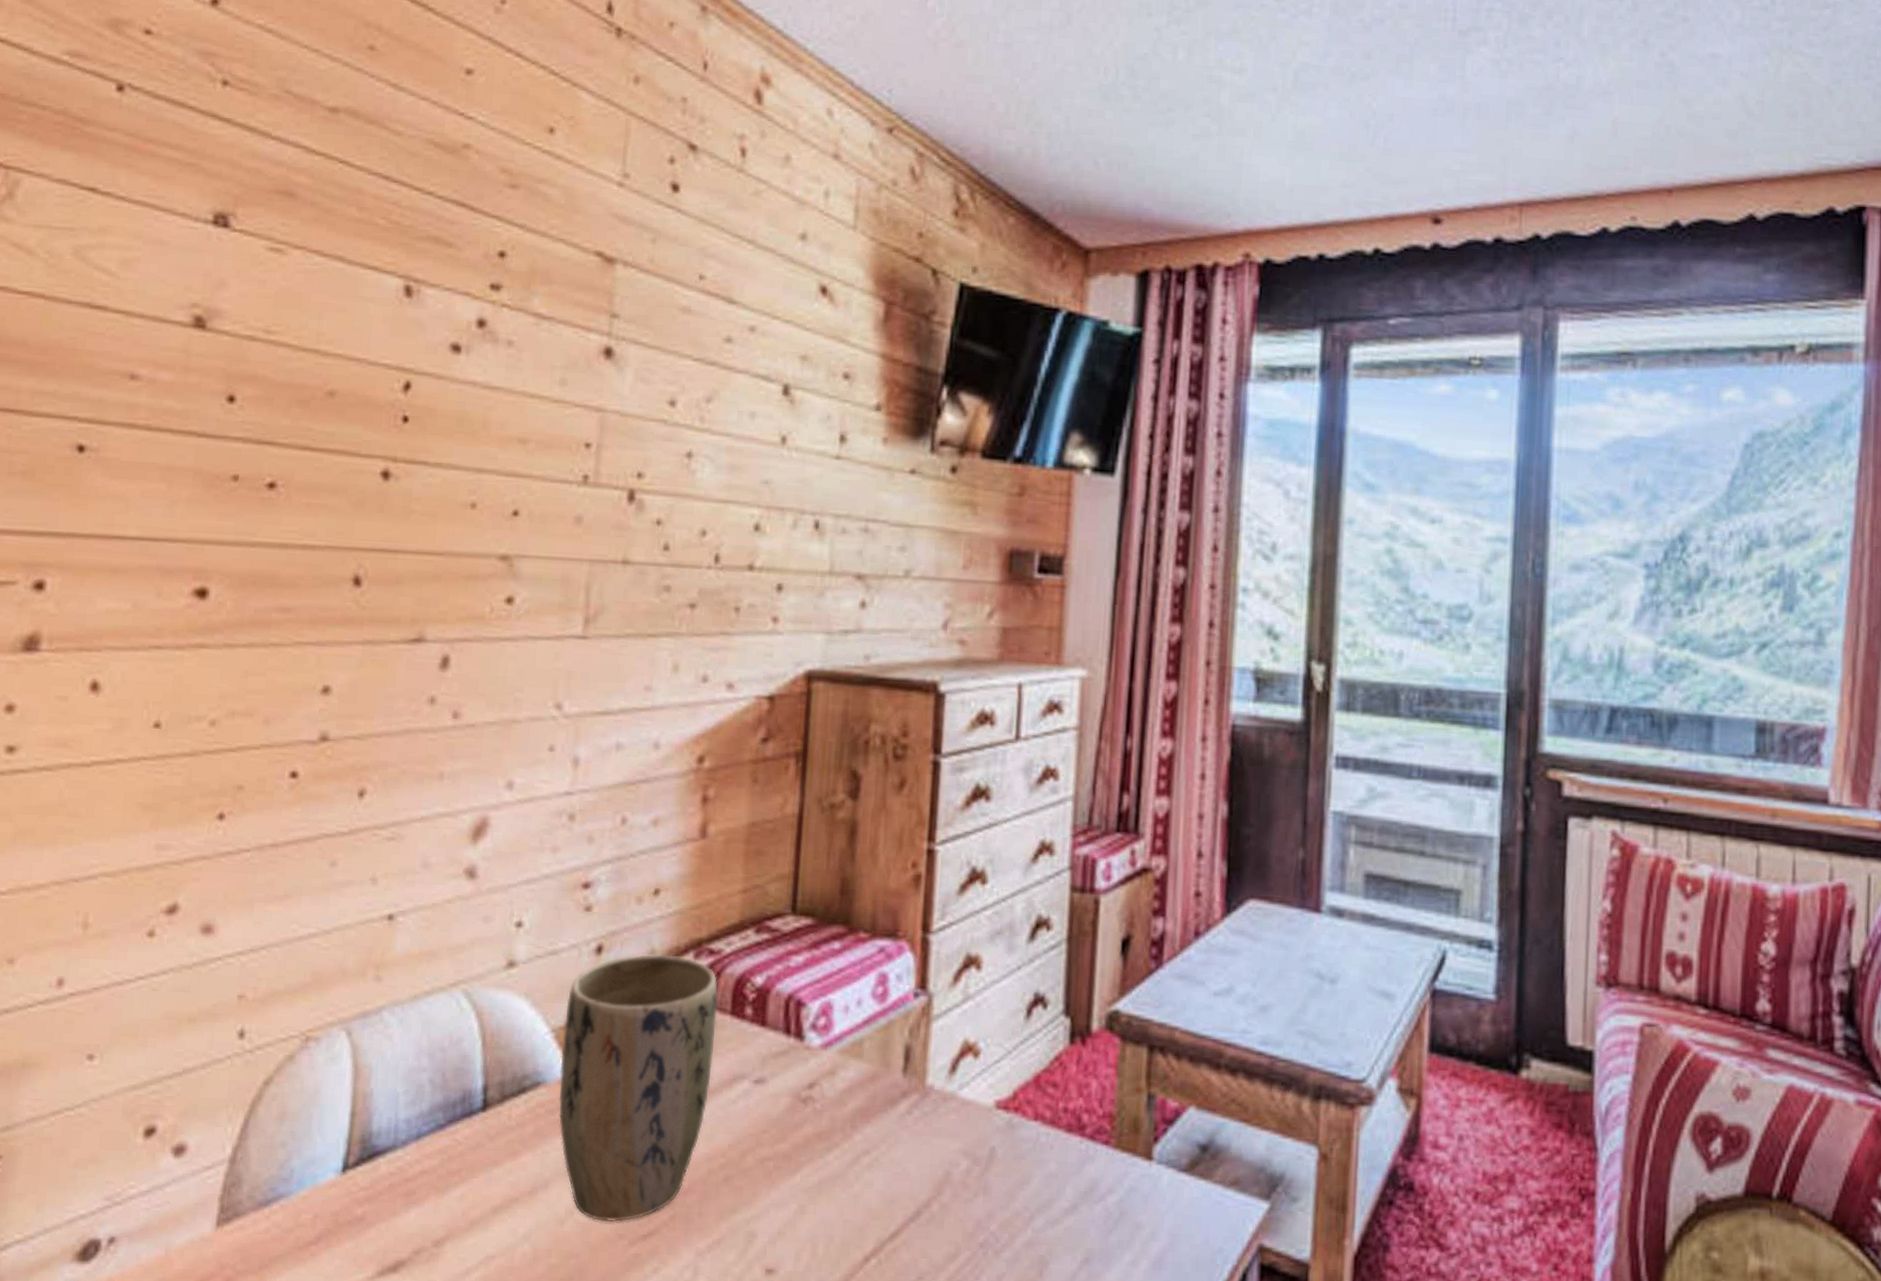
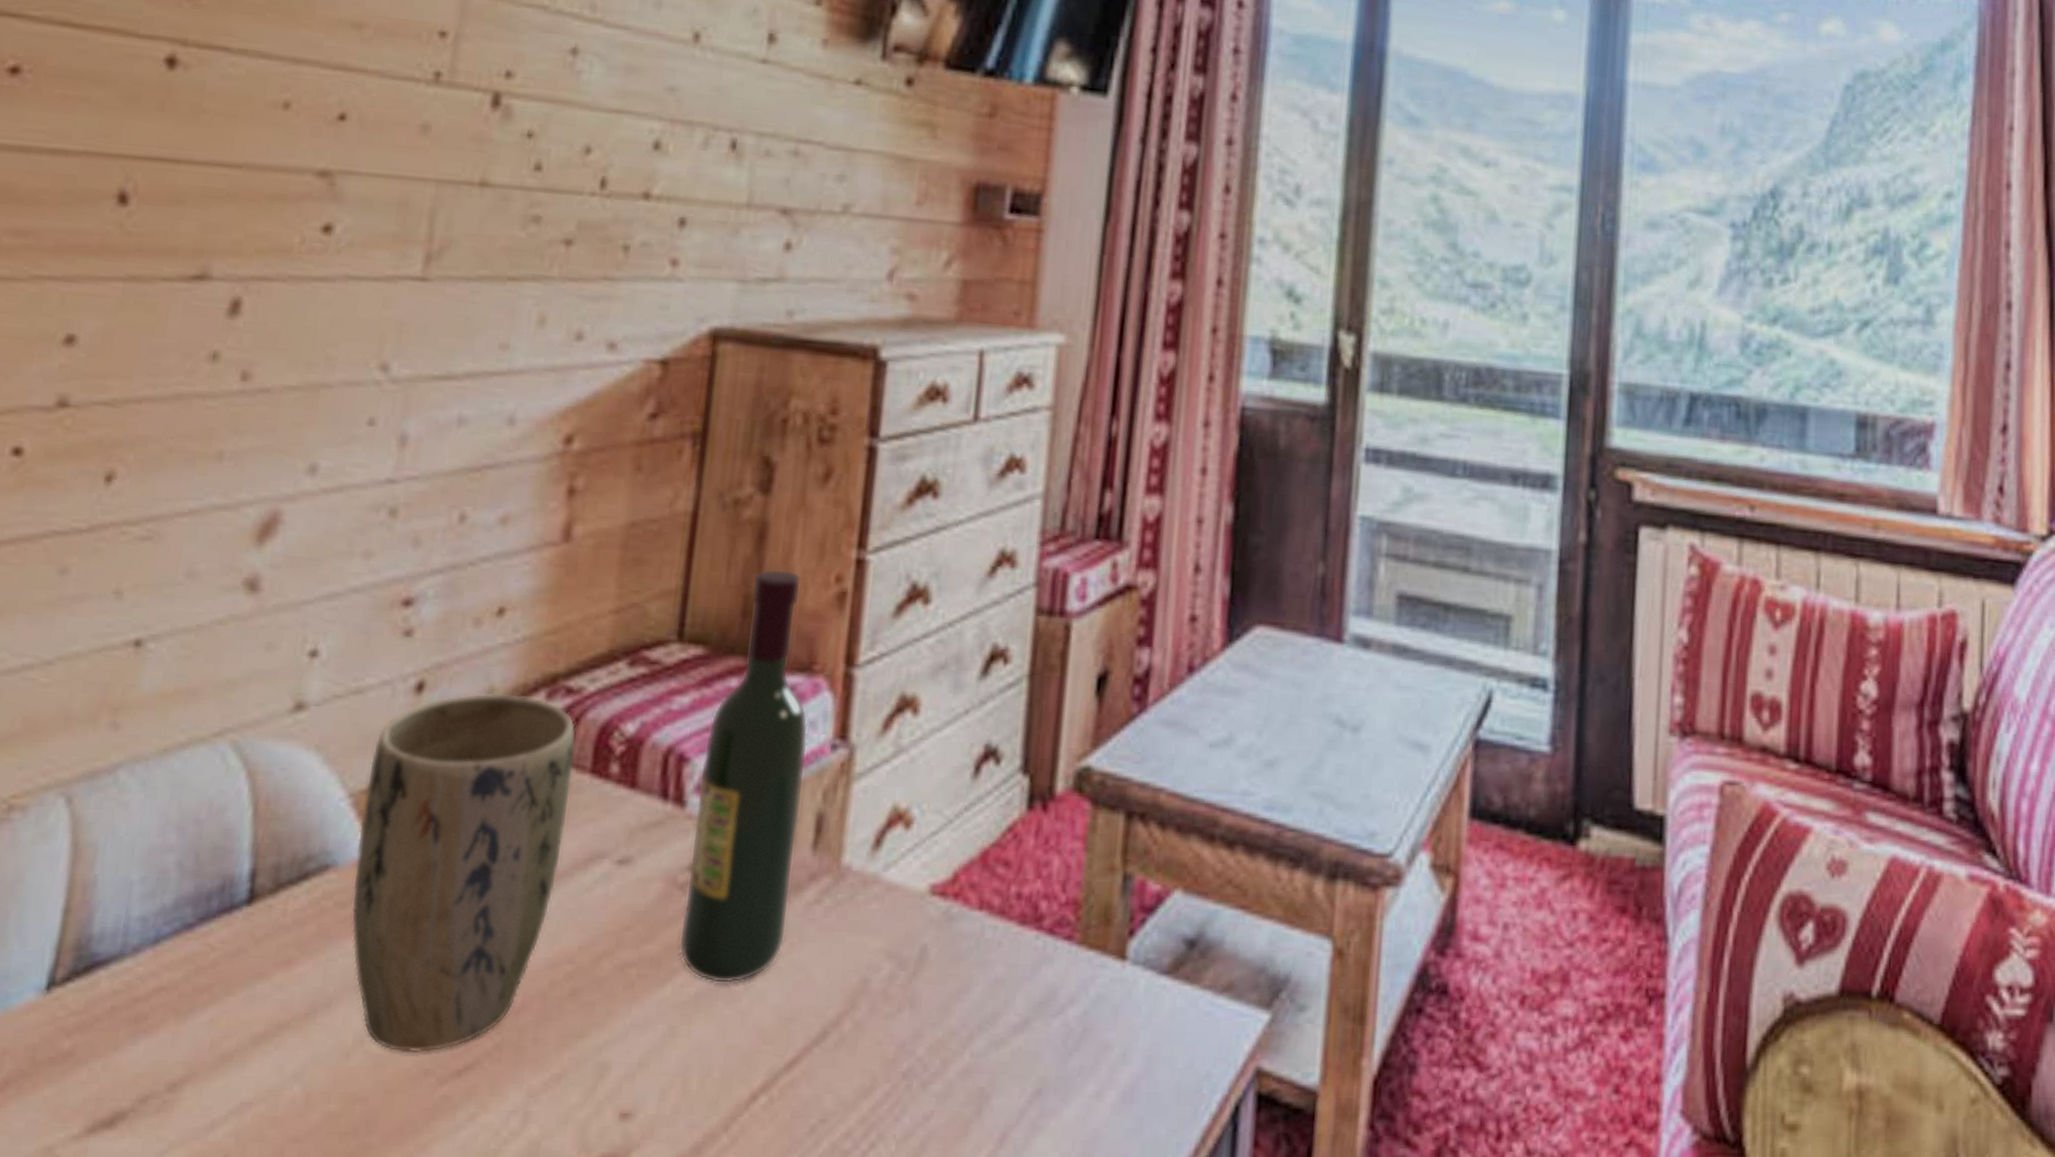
wine bottle: none [804,857,896,1174] -> present [679,568,809,984]

